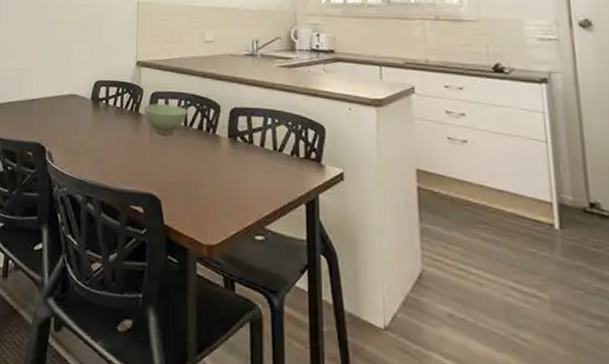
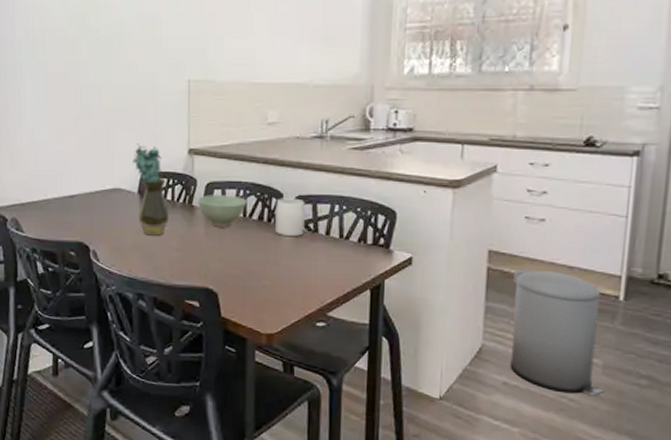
vase: none [88,55,118,140] -> present [132,143,168,236]
mug: none [212,109,242,147] -> present [274,198,306,237]
pedal bin: none [444,190,559,337] -> present [510,269,605,397]

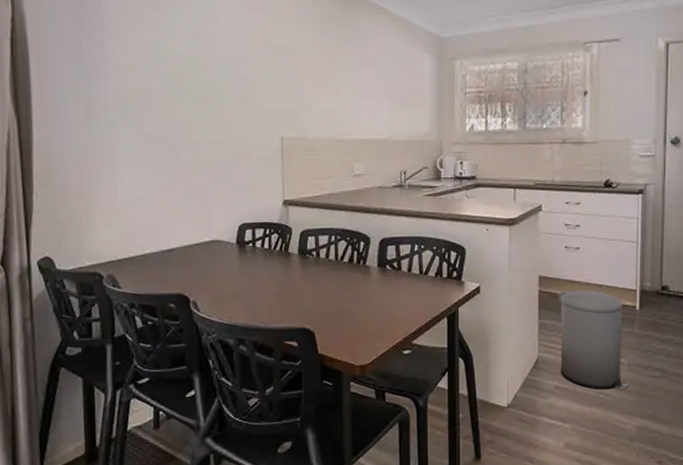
vase: present [132,143,168,236] -> none [230,197,266,283]
bowl: present [196,195,247,228] -> none [292,241,338,272]
mug: present [274,198,306,237] -> none [363,241,391,276]

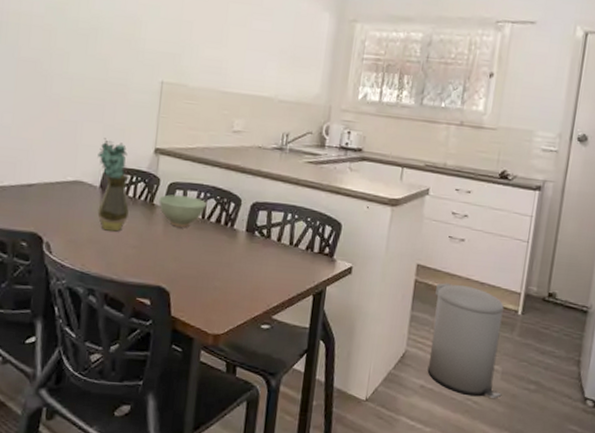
vase: none [230,197,266,283] -> present [97,138,129,232]
bowl: none [292,241,338,272] -> present [158,194,207,228]

